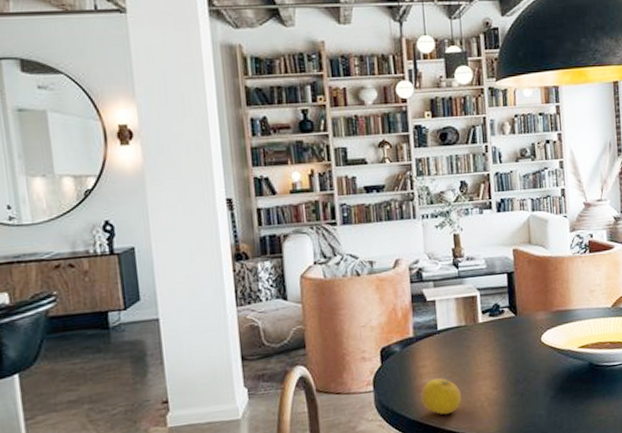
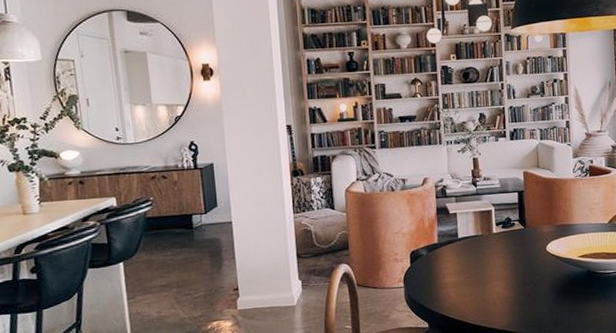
fruit: present [421,378,461,415] -> none [443,278,477,309]

